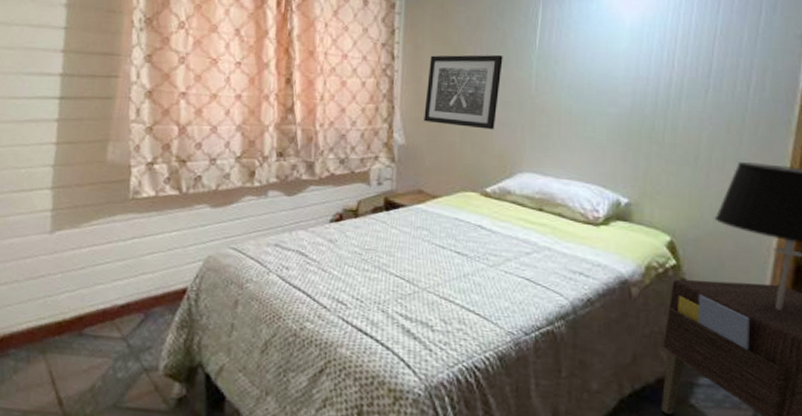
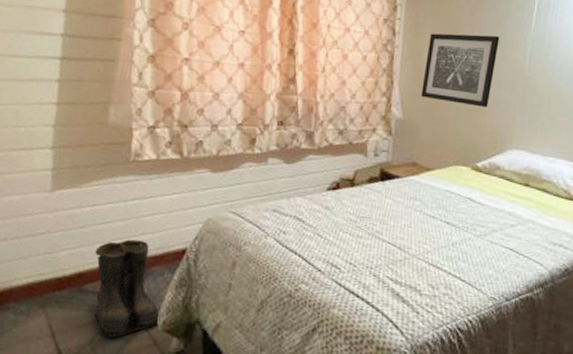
boots: none [93,279,162,384] -> present [93,239,160,338]

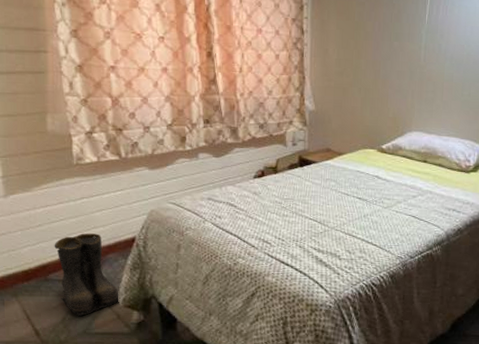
wall art: present [421,33,500,108] -> none [330,29,398,96]

